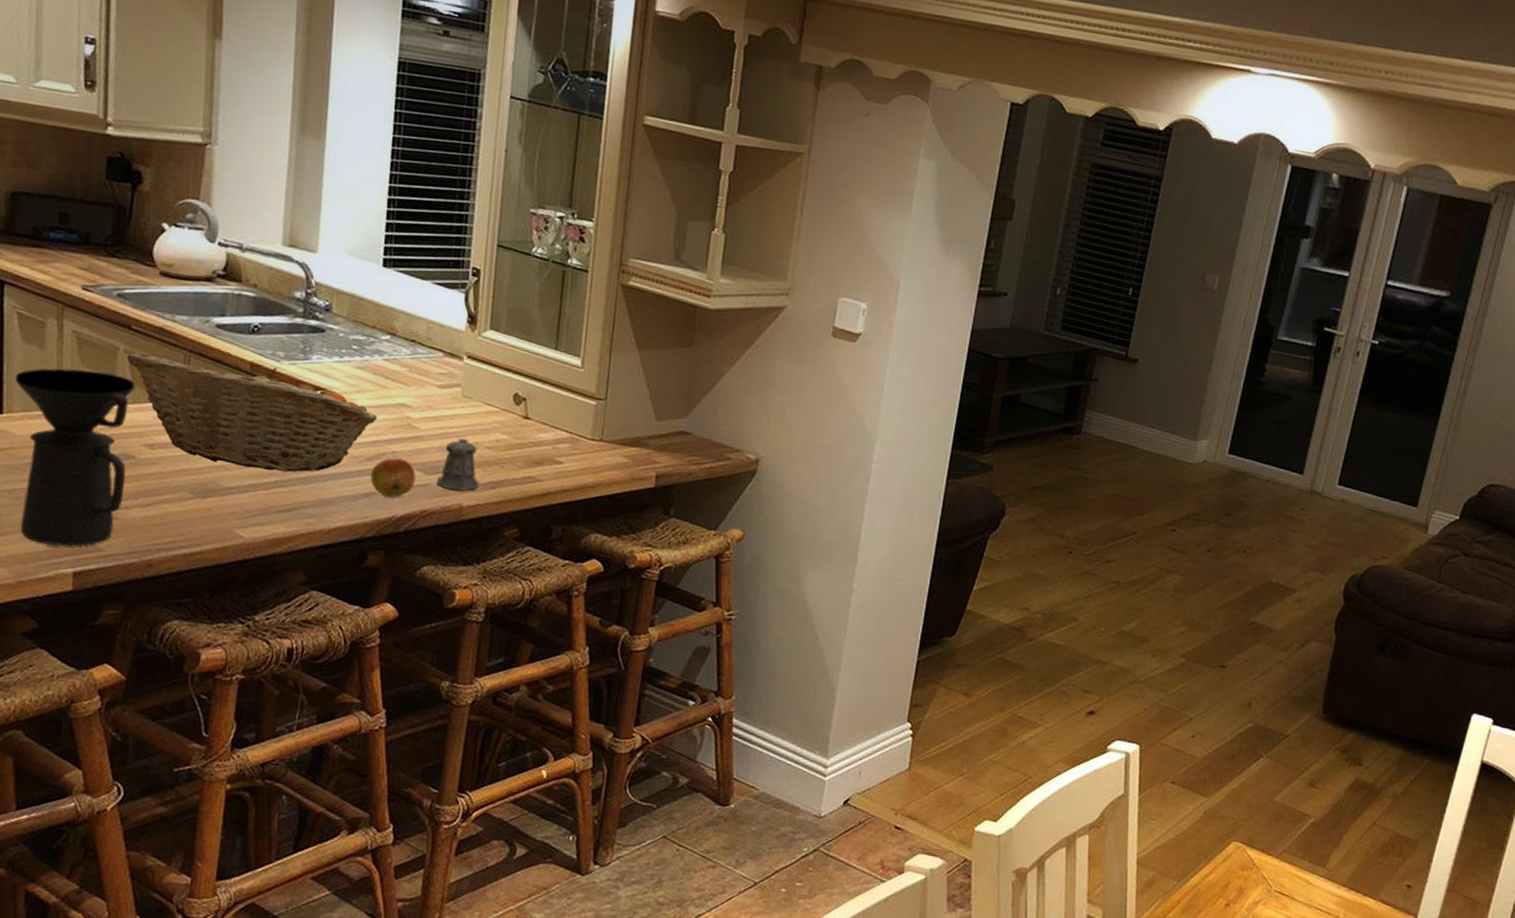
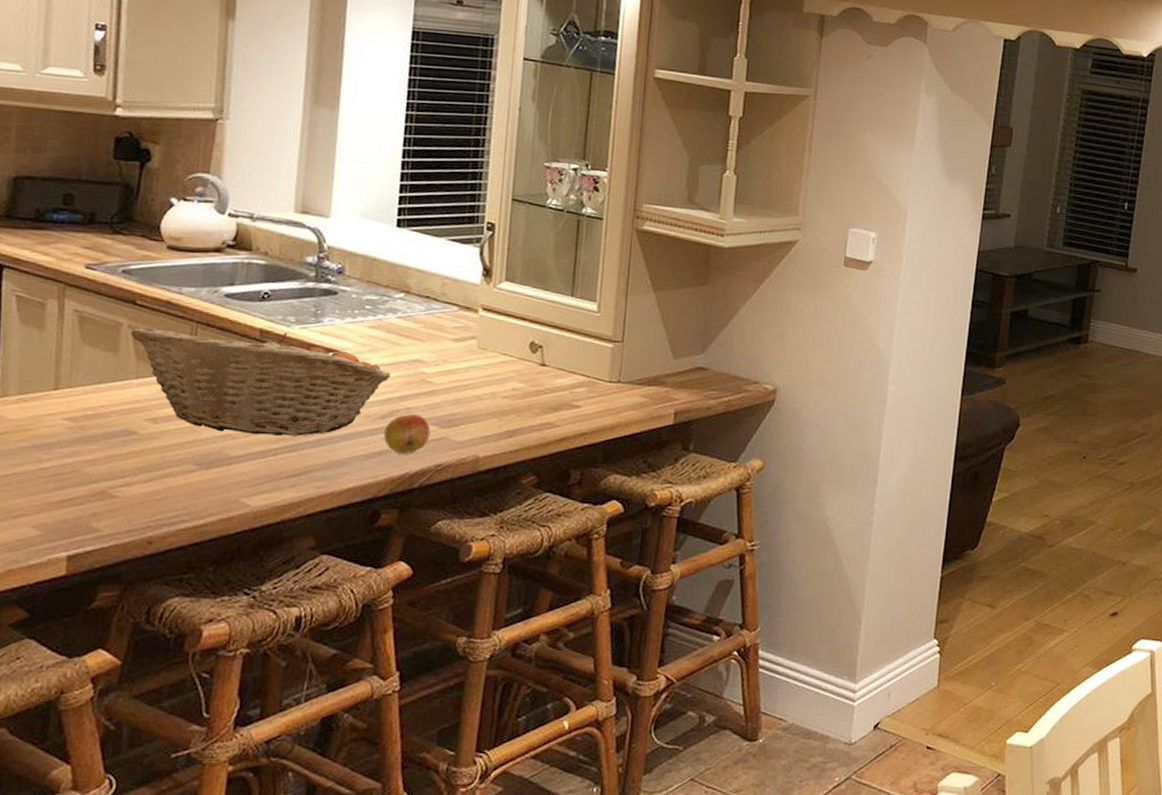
coffee maker: present [15,368,135,546] -> none [11,348,139,530]
pepper shaker: present [437,438,479,491] -> none [452,389,495,442]

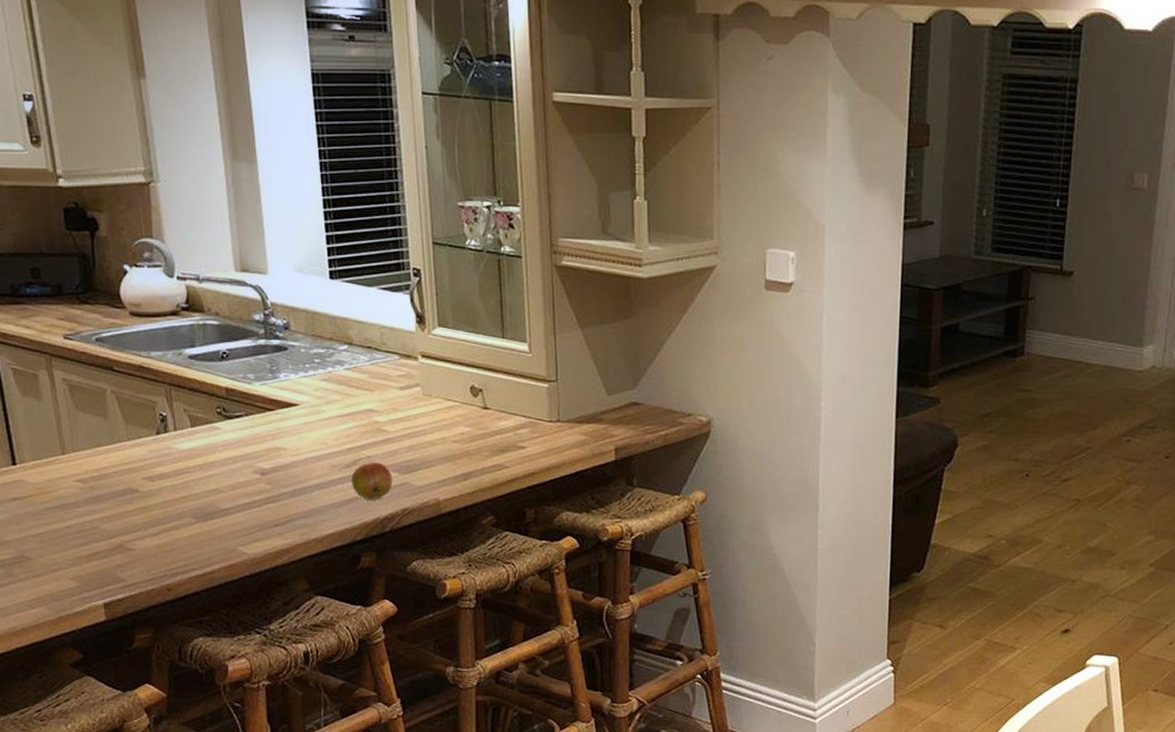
fruit basket: present [130,327,392,436] -> none [115,390,349,488]

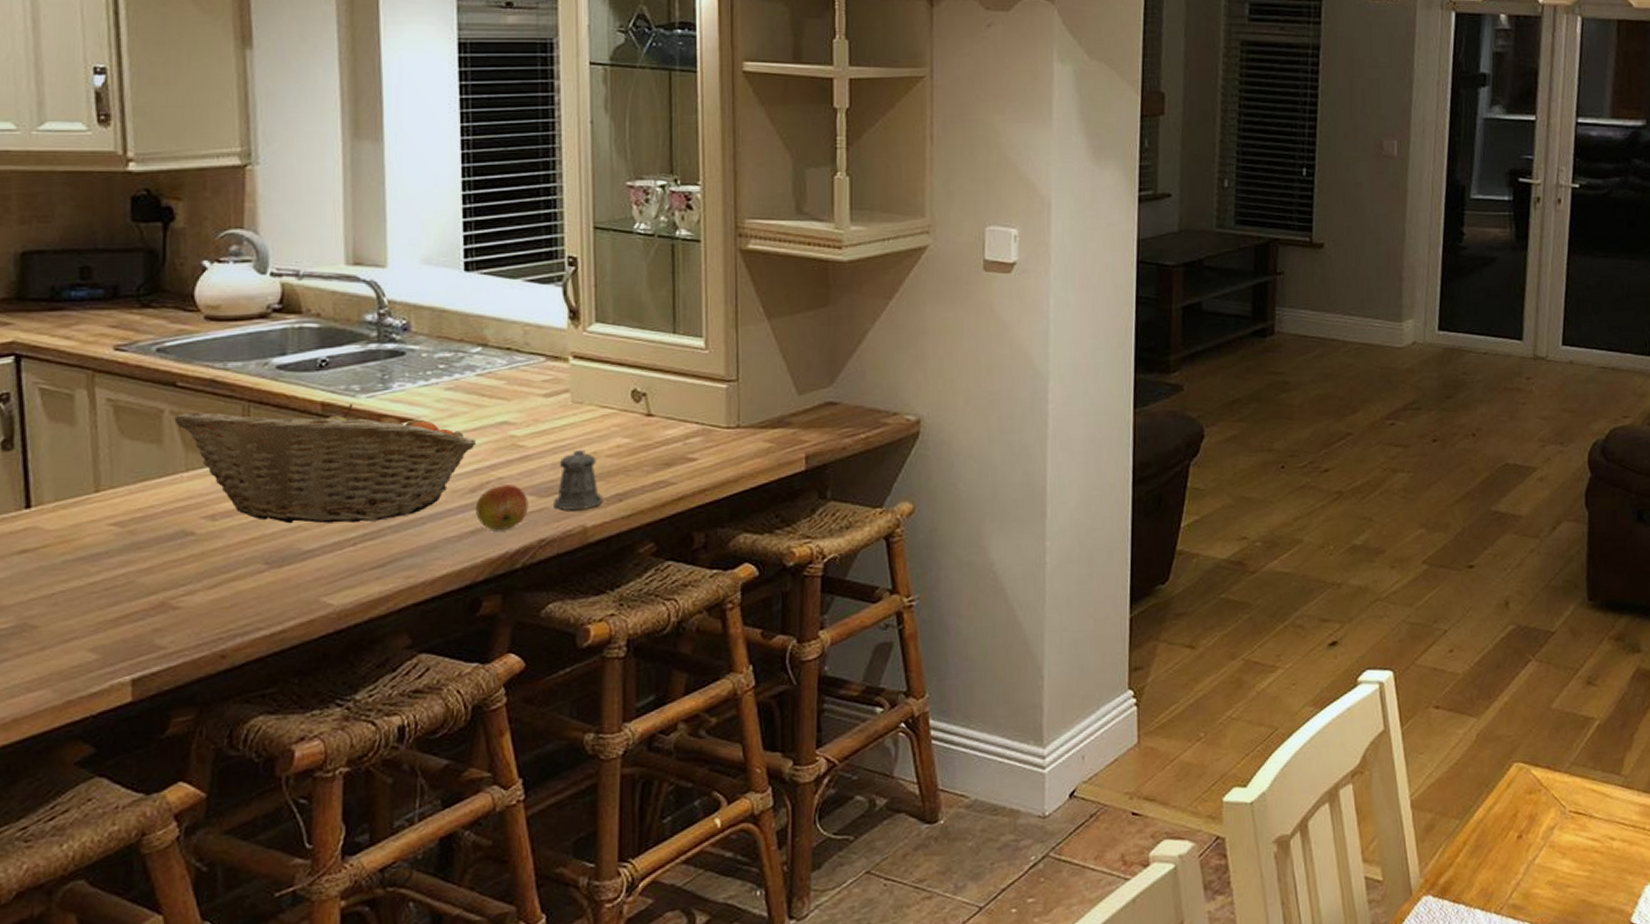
fruit basket: none [115,390,349,488] -> present [174,404,477,524]
pepper shaker: none [412,435,451,485] -> present [554,449,602,510]

